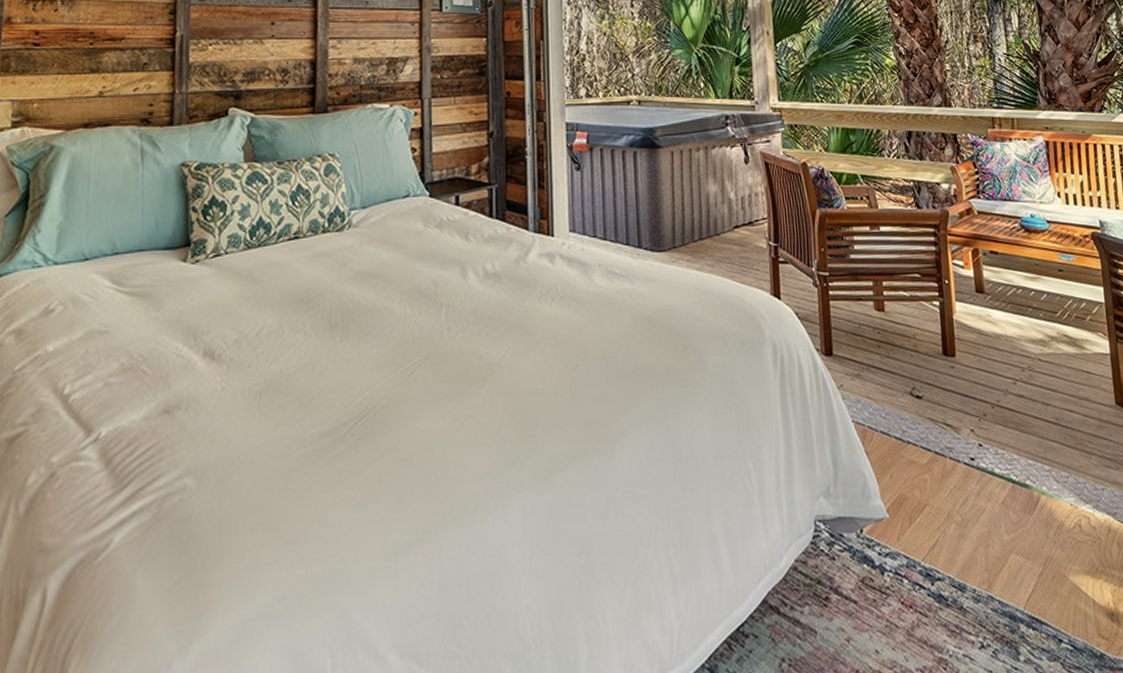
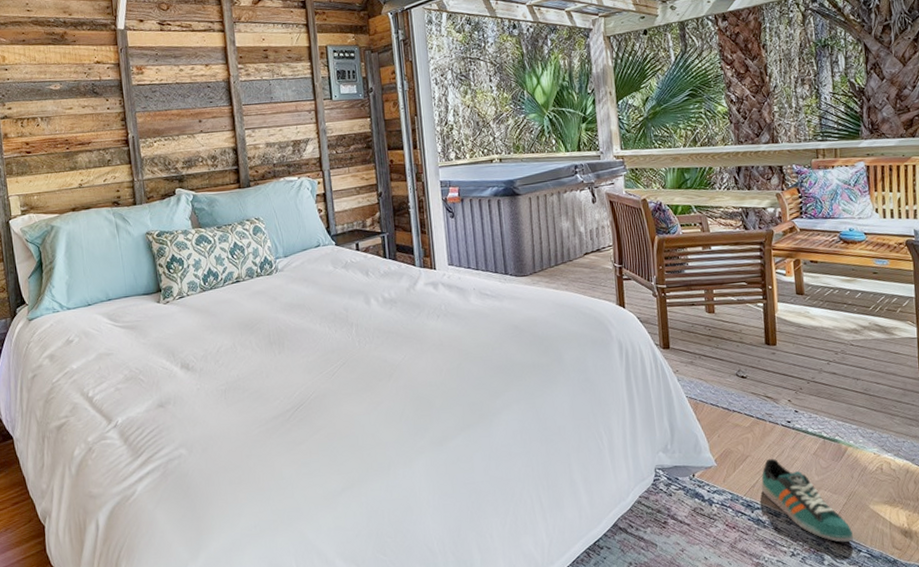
sneaker: none [942,508,1052,628] -> present [761,458,853,542]

